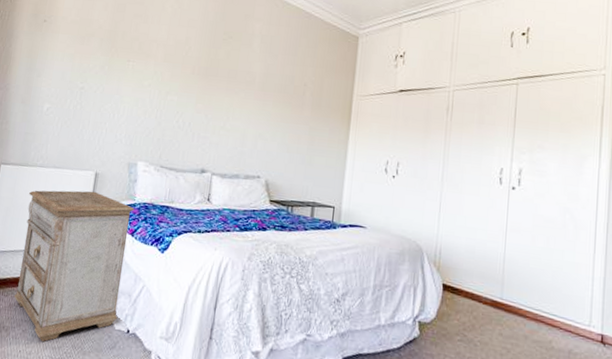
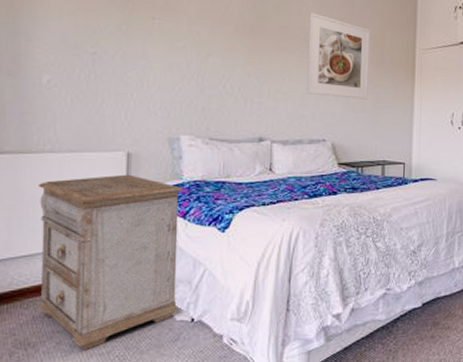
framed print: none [247,59,310,141] -> present [307,13,370,100]

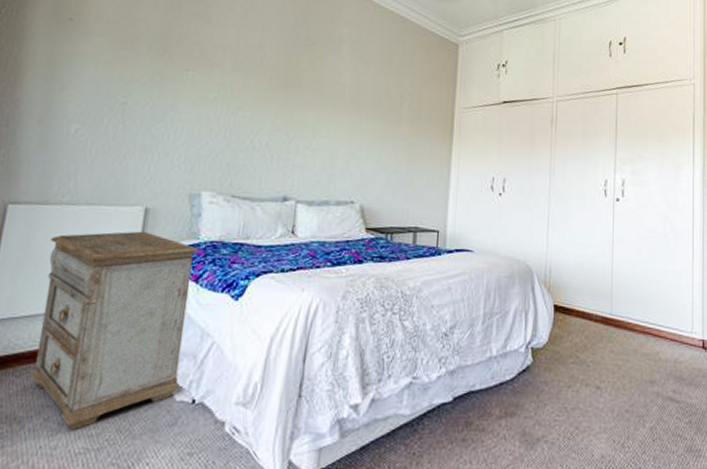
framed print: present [307,13,370,100] -> none [337,68,407,160]

